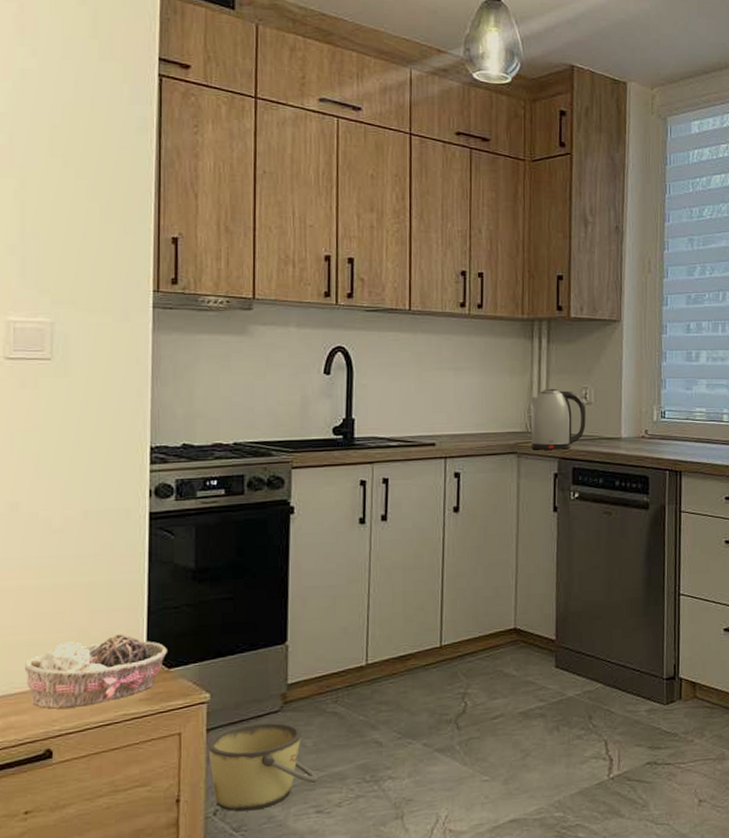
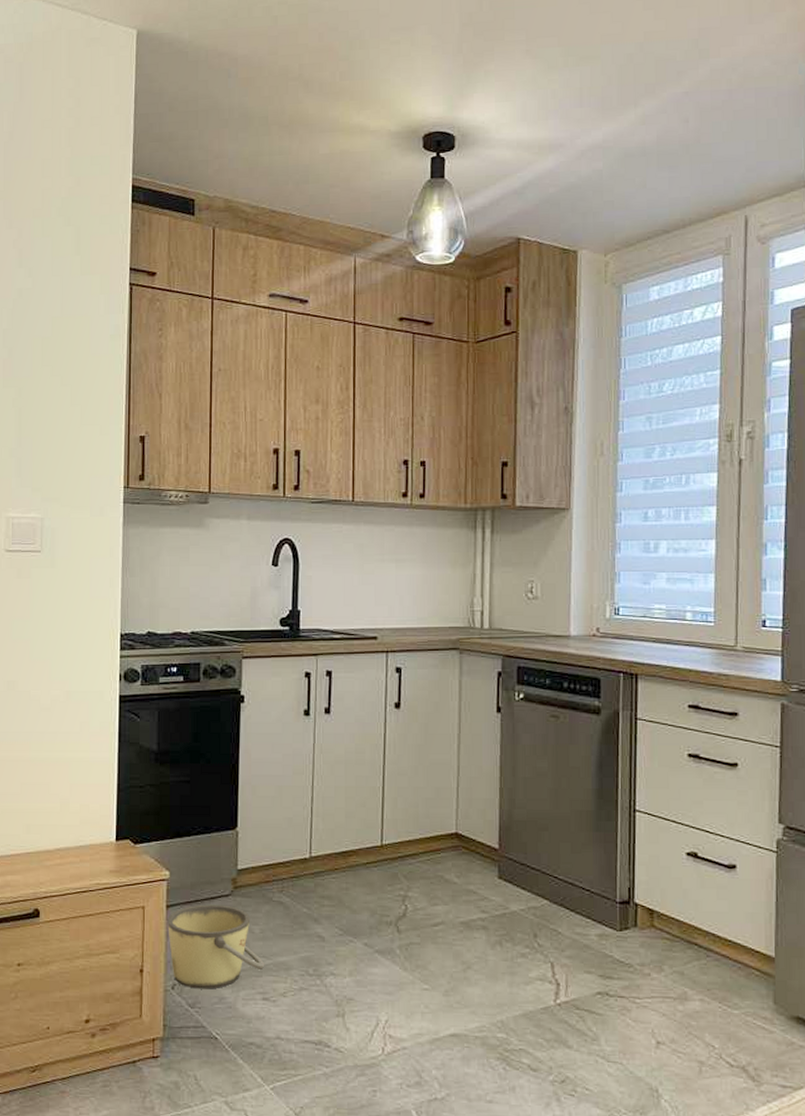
decorative basket: present [24,634,167,709] -> none [18,808,133,873]
kettle: present [531,388,586,450] -> none [474,581,532,647]

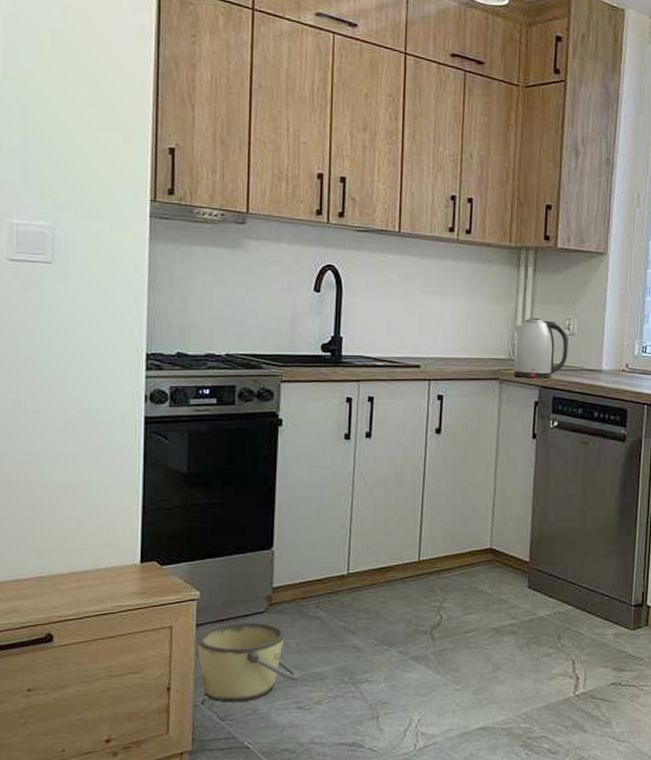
kettle: none [474,581,532,647] -> present [514,317,568,378]

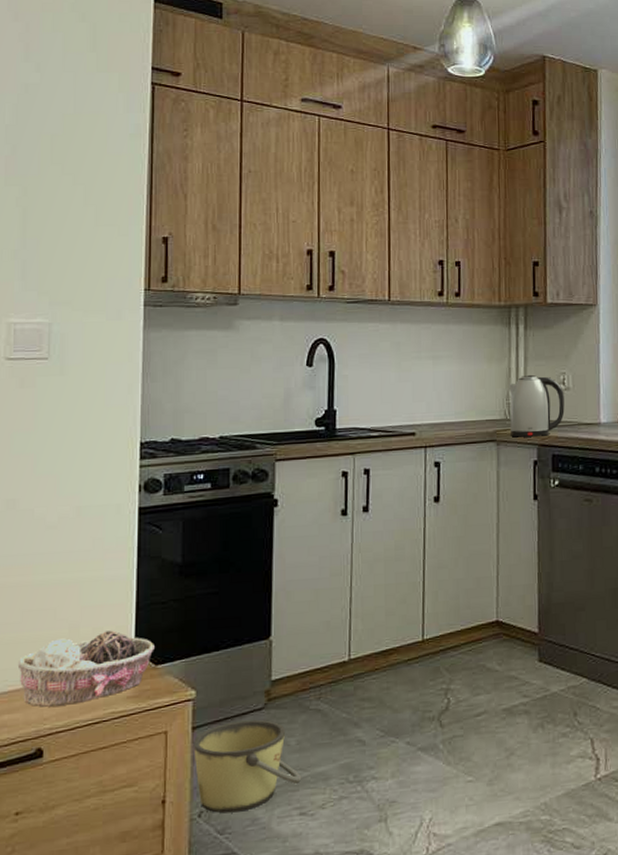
decorative basket: none [26,531,160,596] -> present [17,630,154,707]

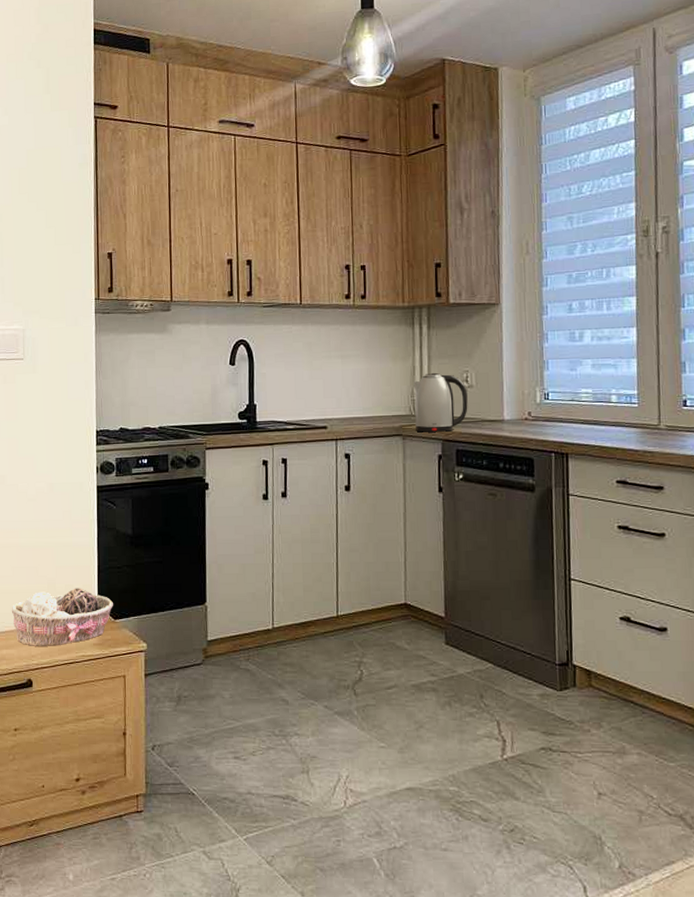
bucket: present [193,719,302,814] -> none [146,673,235,750]

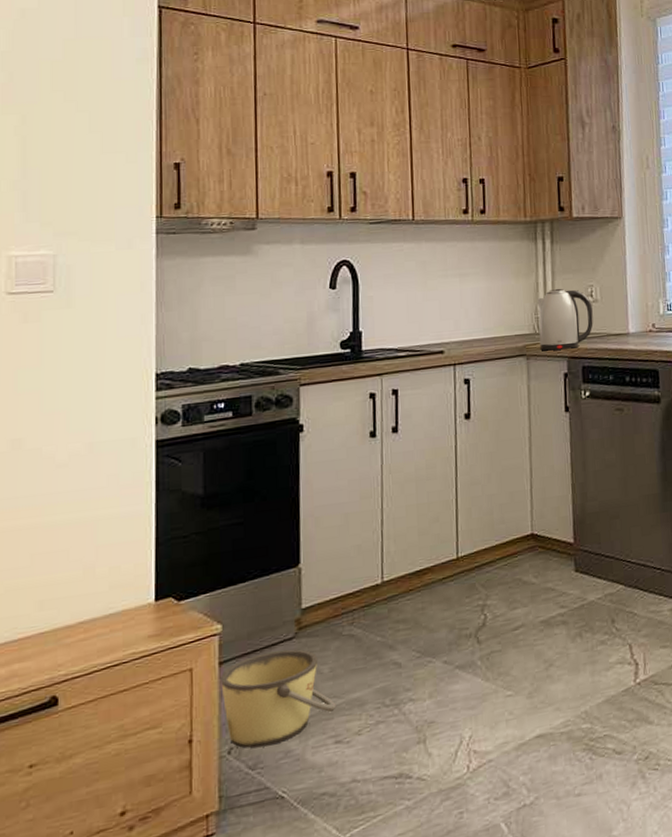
decorative basket: present [11,588,113,646] -> none [27,568,176,653]
bucket: none [146,673,235,750] -> present [221,649,337,749]

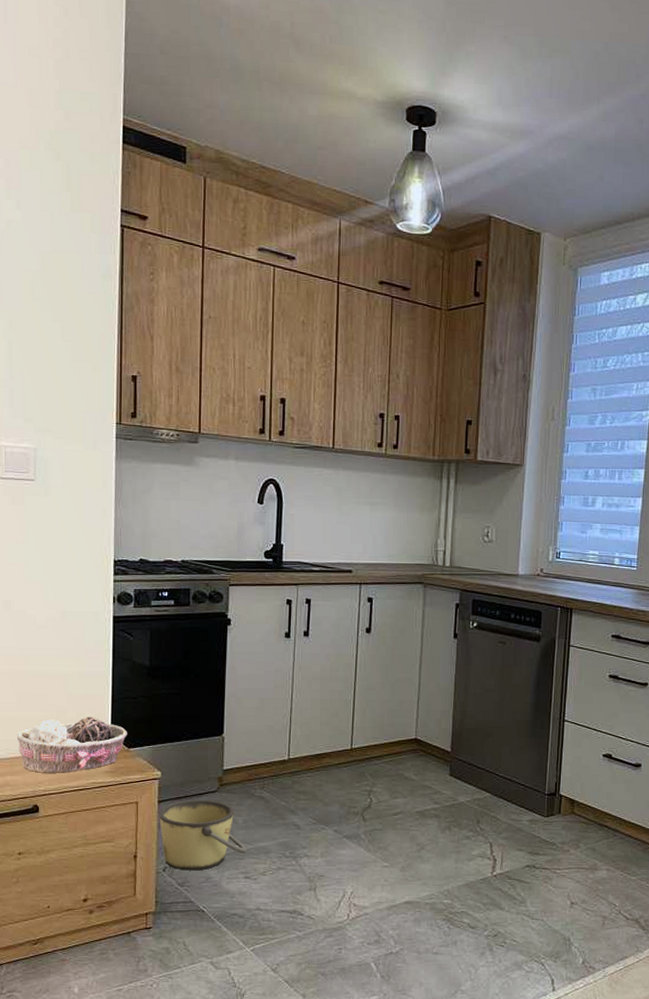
decorative basket: none [27,568,176,653] -> present [16,716,127,773]
kettle: present [537,288,594,351] -> none [437,525,487,582]

